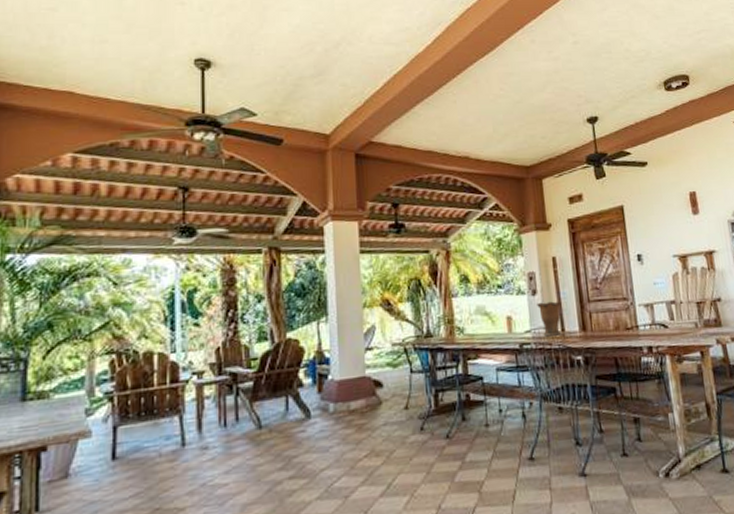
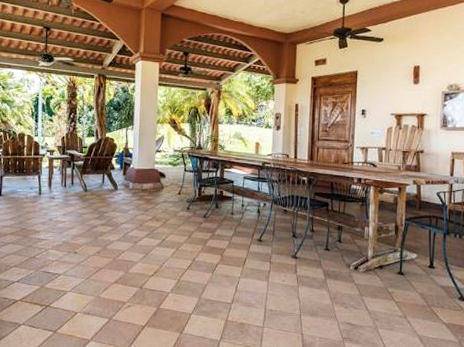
vase: present [537,300,562,337] -> none [279,135,297,161]

